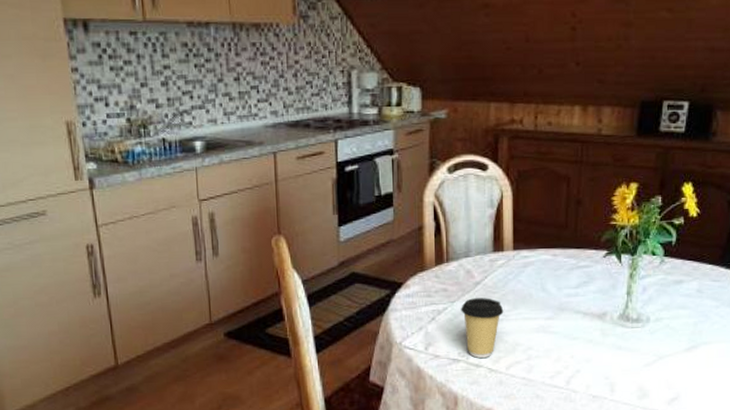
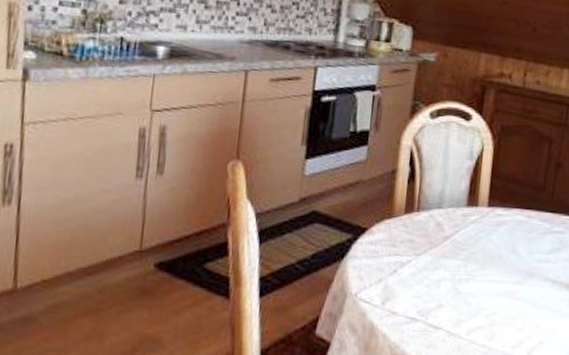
coffee cup: present [461,298,504,358] -> none [426,253,471,319]

